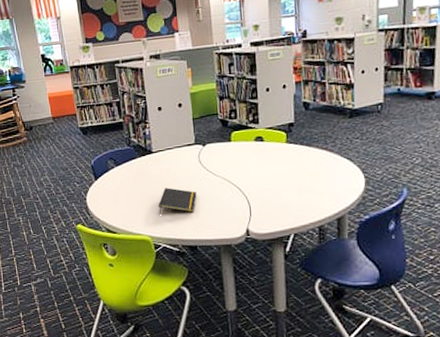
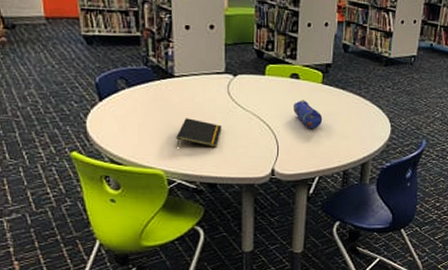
pencil case: none [261,160,291,187] -> present [294,100,323,128]

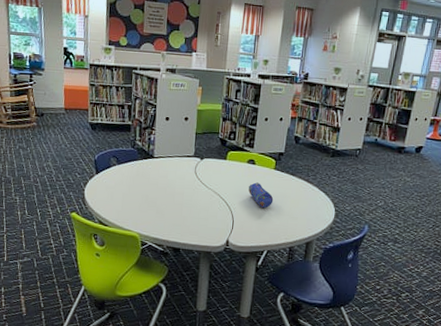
notepad: present [176,118,222,148] -> none [150,192,188,218]

